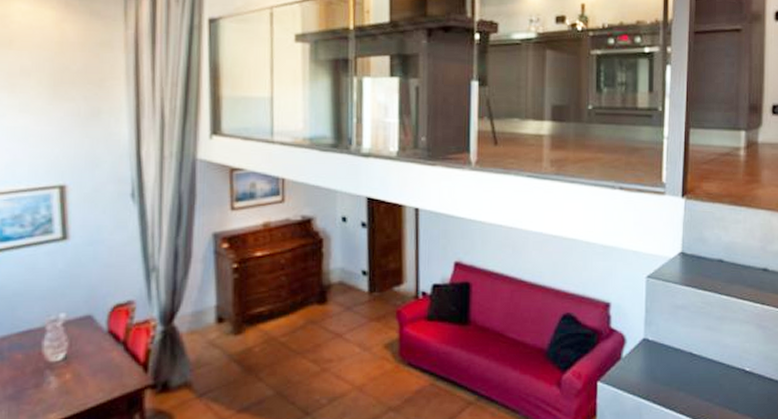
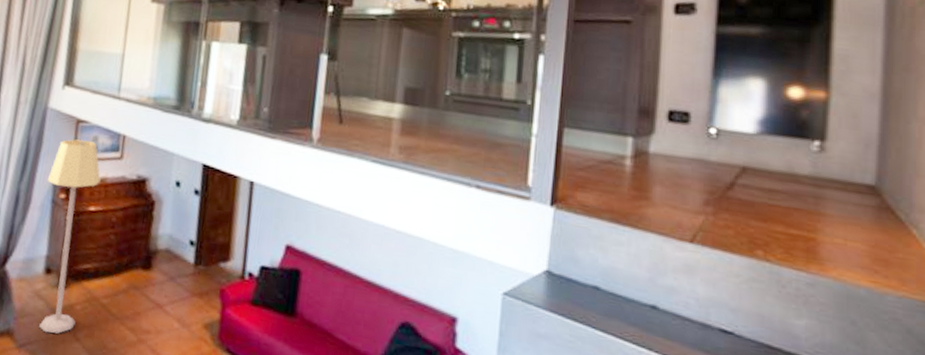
lamp: none [206,187,264,379] -> present [39,139,101,334]

